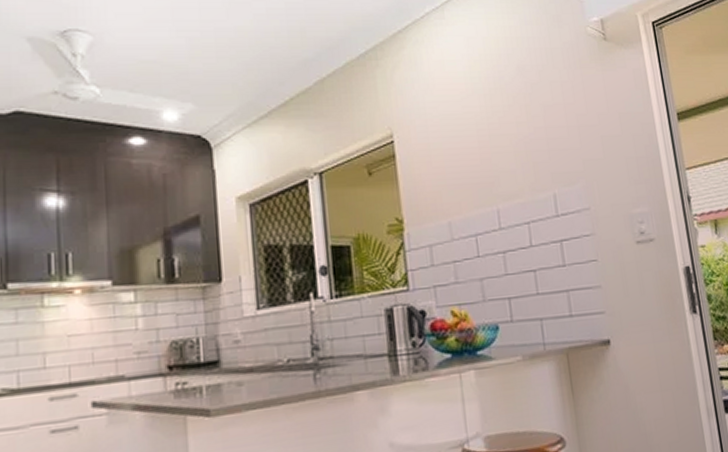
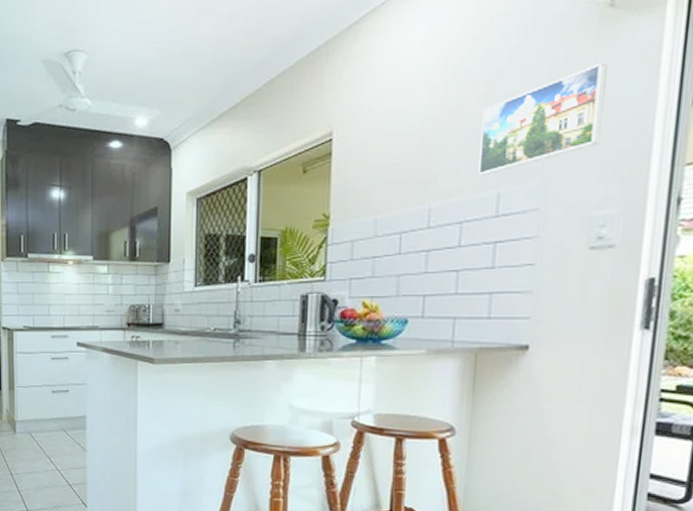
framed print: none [526,84,623,178] -> present [478,62,607,175]

